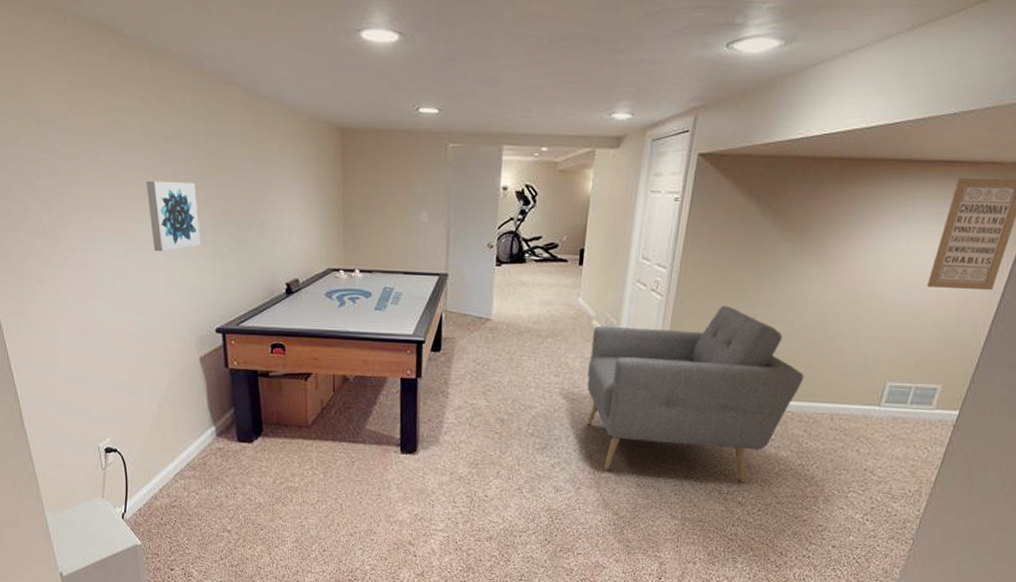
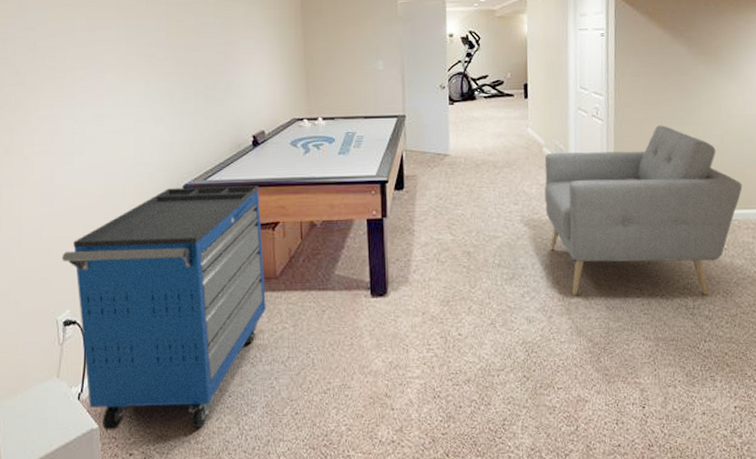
storage cabinet: none [99,331,297,553] -> present [62,186,266,430]
wall art: present [146,180,201,252] -> none [119,48,170,115]

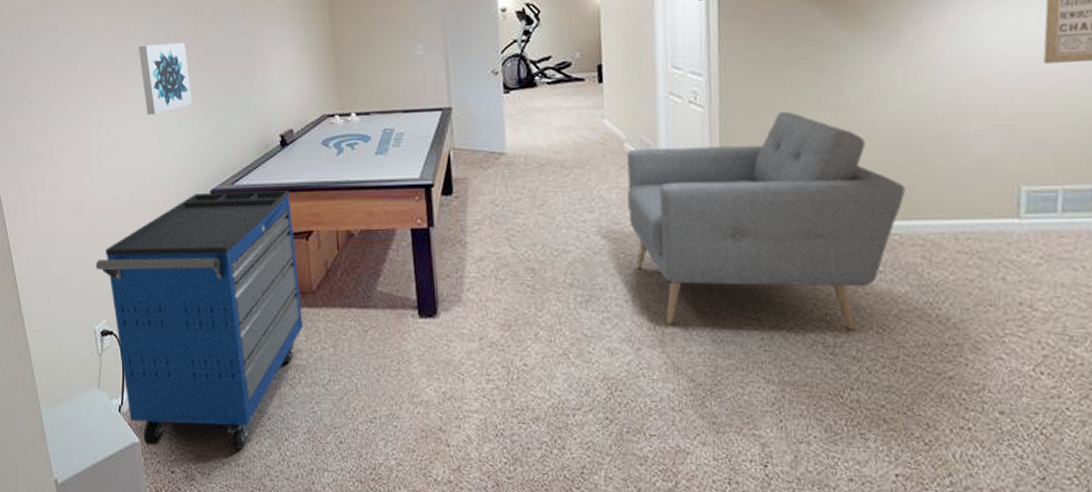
wall art: none [119,48,170,115] -> present [139,42,192,116]

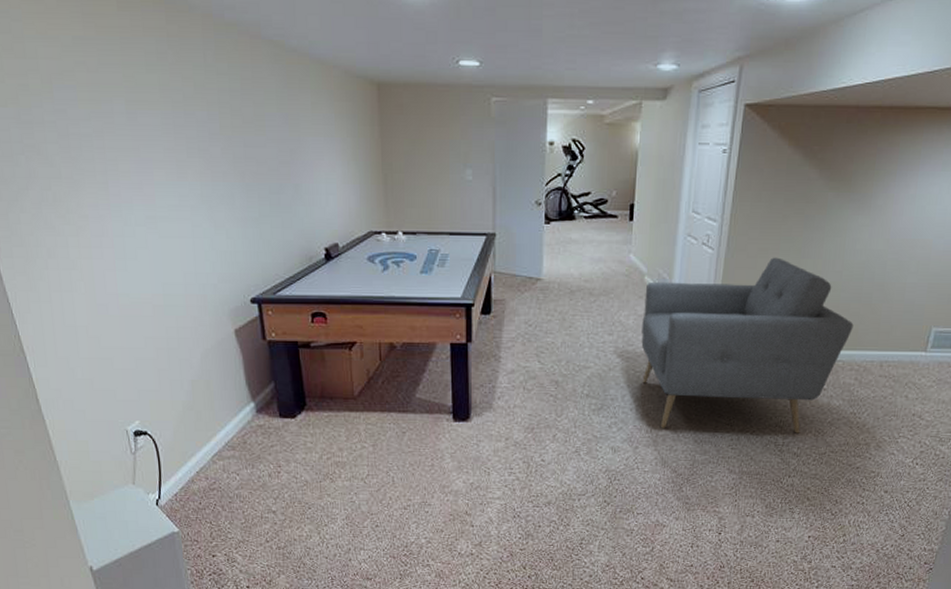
storage cabinet: present [95,190,303,449] -> none [125,301,344,535]
wall art: present [139,42,192,116] -> none [167,142,230,219]

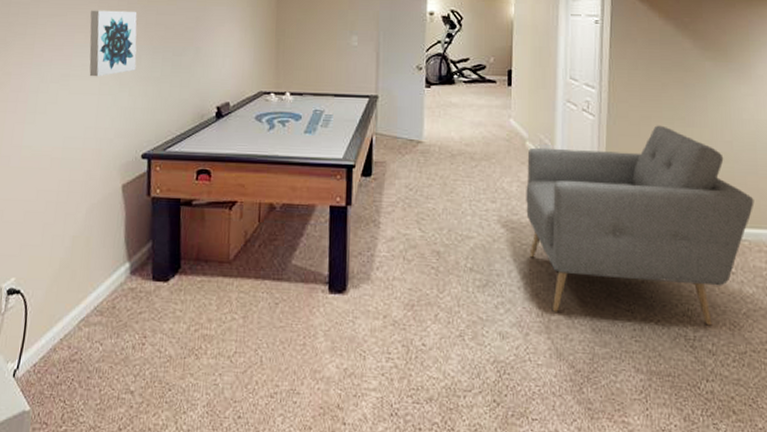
wall art: none [167,142,230,219] -> present [89,10,137,77]

